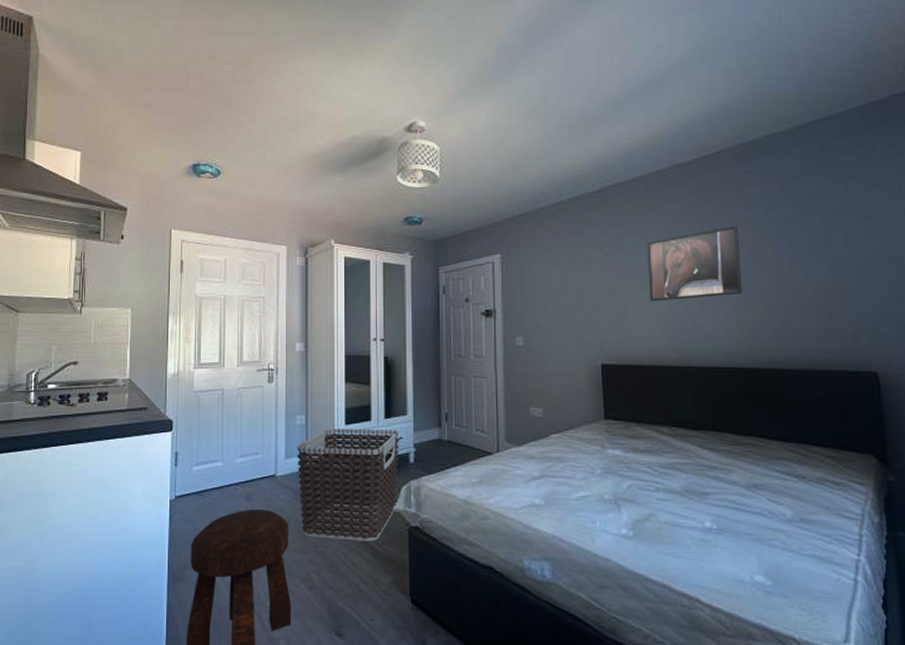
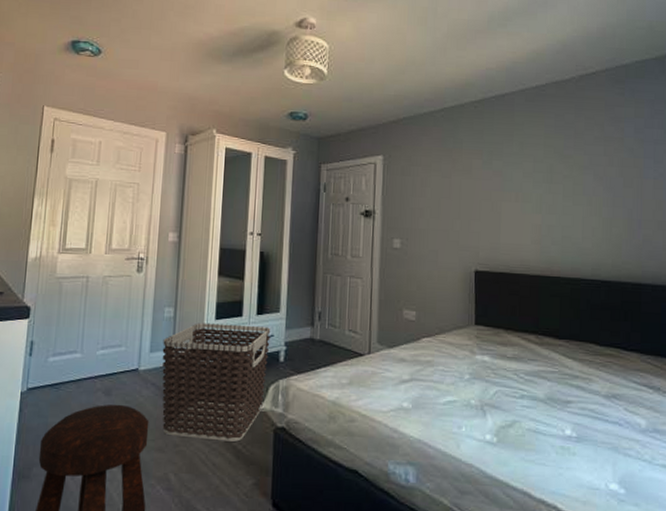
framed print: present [647,225,742,302] -> none [523,143,610,212]

